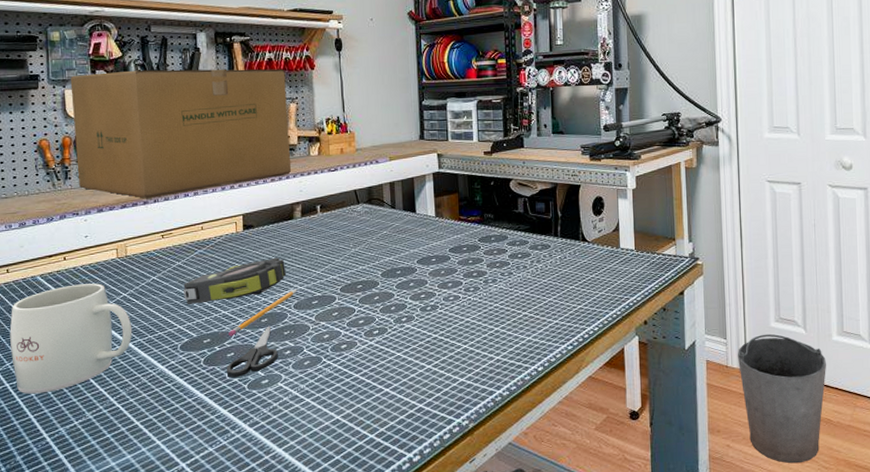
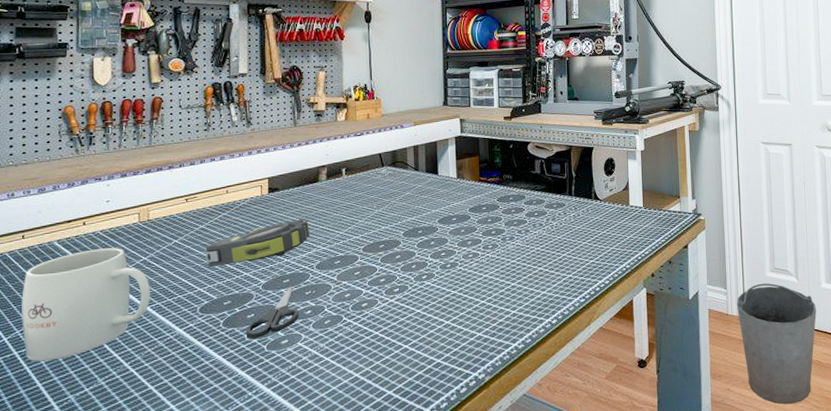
box: present [70,68,291,198] -> none [100,38,318,163]
pencil: present [228,288,297,337] -> none [250,249,320,298]

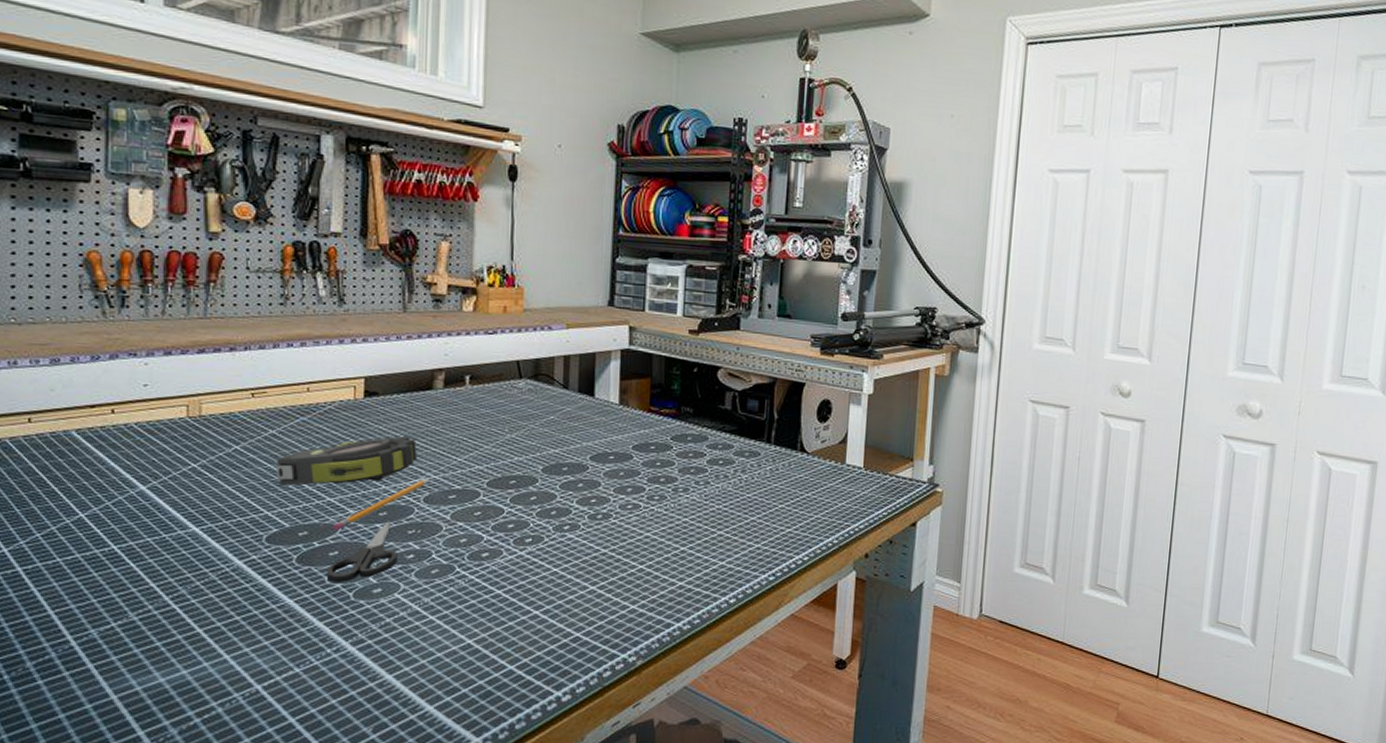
mug: present [21,248,151,362] -> none [27,446,202,584]
pencil: none [250,249,320,298] -> present [333,477,430,531]
bucket: present [736,283,817,405] -> none [970,580,1074,732]

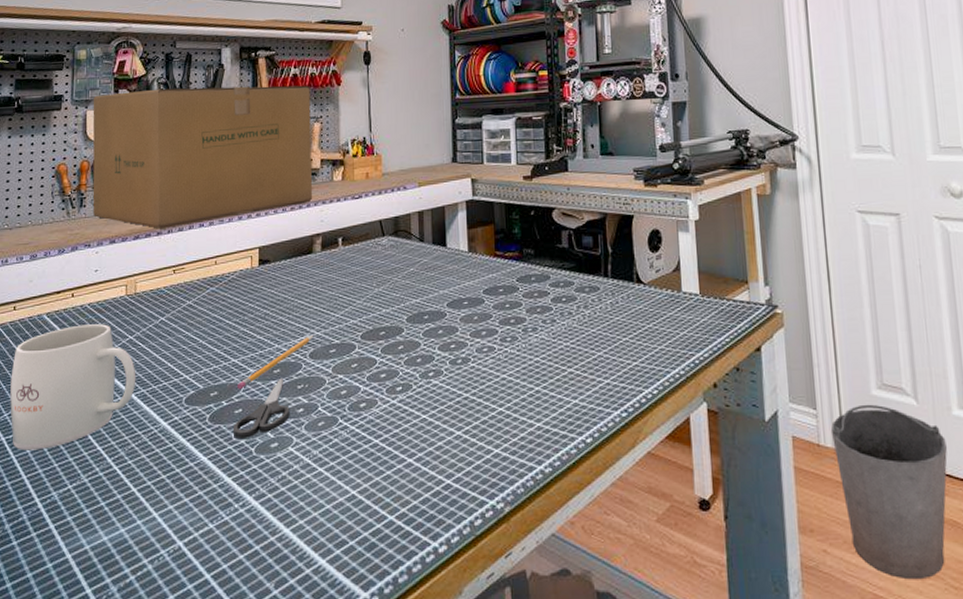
mug: none [27,446,202,584] -> present [10,324,136,451]
box: none [137,170,438,344] -> present [92,85,312,228]
tape measure: present [276,435,418,486] -> none [192,297,303,350]
bucket: none [970,580,1074,732] -> present [830,404,948,580]

